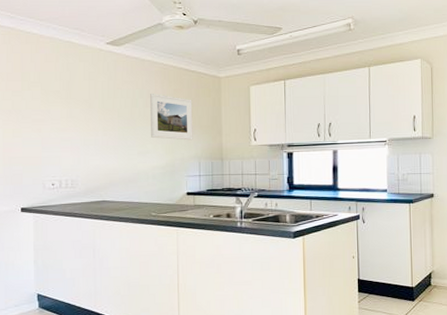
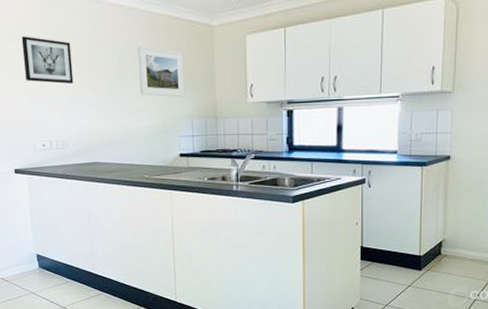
wall art: none [38,82,87,126] -> present [21,36,74,84]

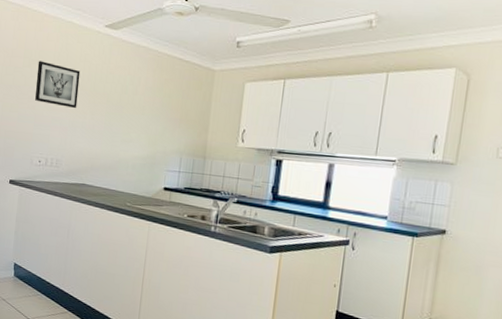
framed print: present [138,46,185,98] -> none [136,81,182,134]

